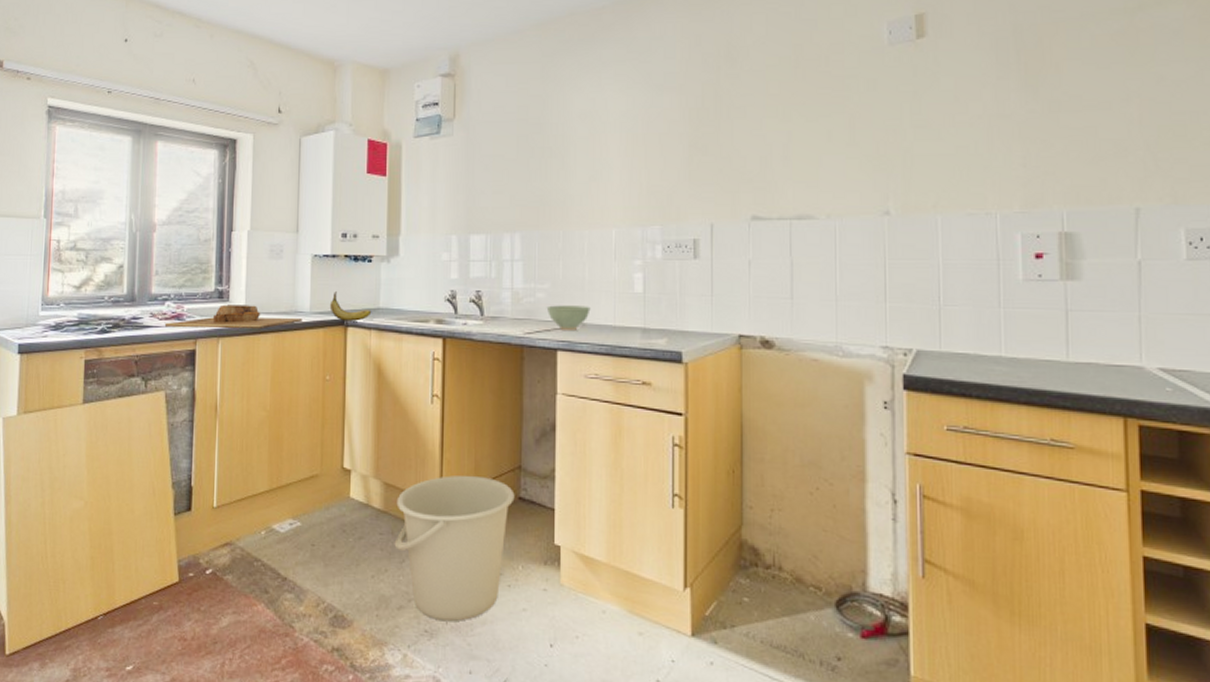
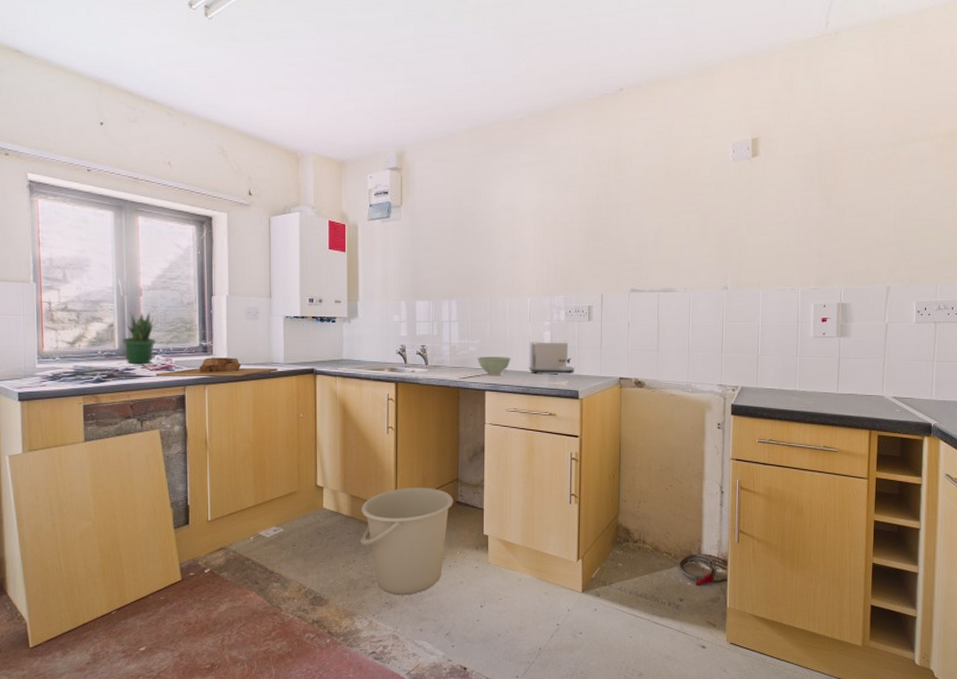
planter: none [132,250,169,312] -> present [123,311,157,364]
fruit: present [329,292,372,323] -> none [301,346,337,371]
toaster: none [614,286,677,331] -> present [529,342,576,375]

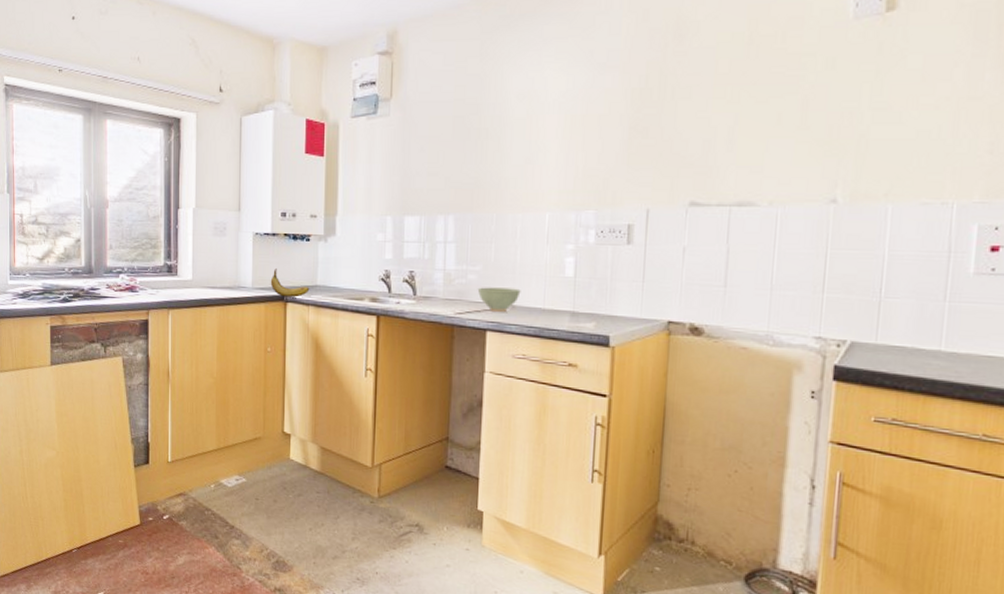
planter: present [123,311,157,364] -> none [89,225,122,284]
cutting board: present [155,357,278,378] -> none [119,278,245,303]
fruit: none [301,346,337,371] -> present [270,269,310,299]
bucket: present [360,487,454,595] -> none [330,443,442,573]
toaster: present [529,342,576,375] -> none [543,270,607,315]

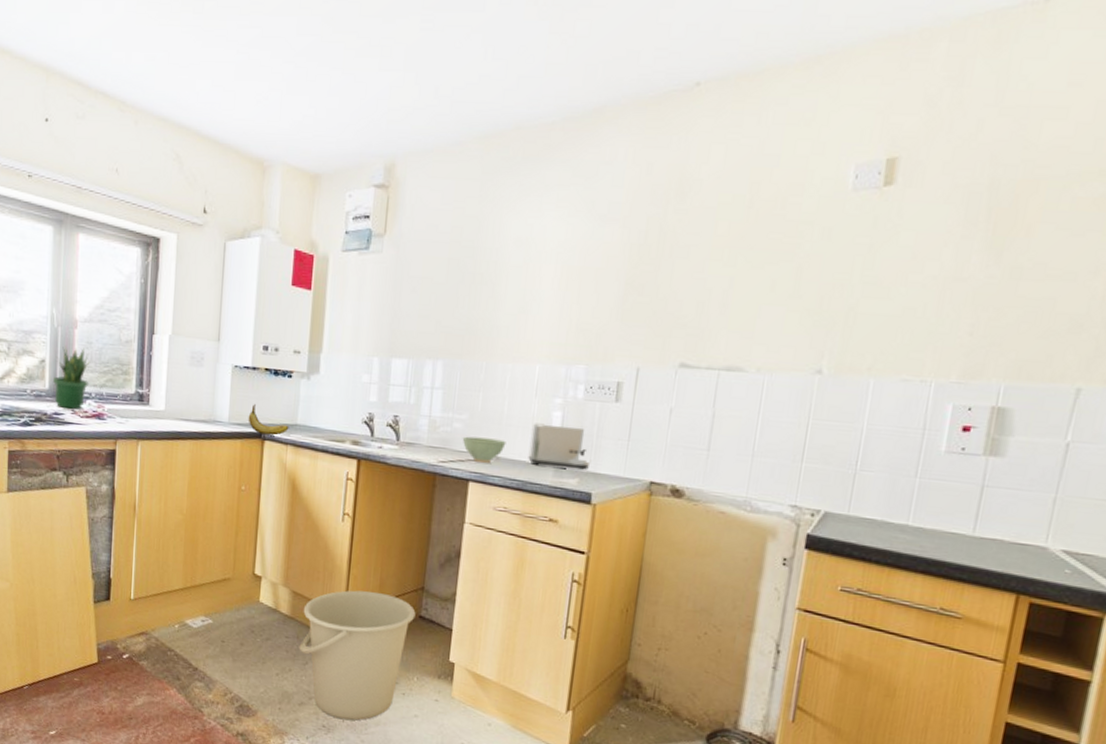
planter: none [89,225,122,284] -> present [53,346,90,409]
bucket: none [330,443,442,573] -> present [299,590,416,721]
toaster: none [543,270,607,315] -> present [528,423,591,471]

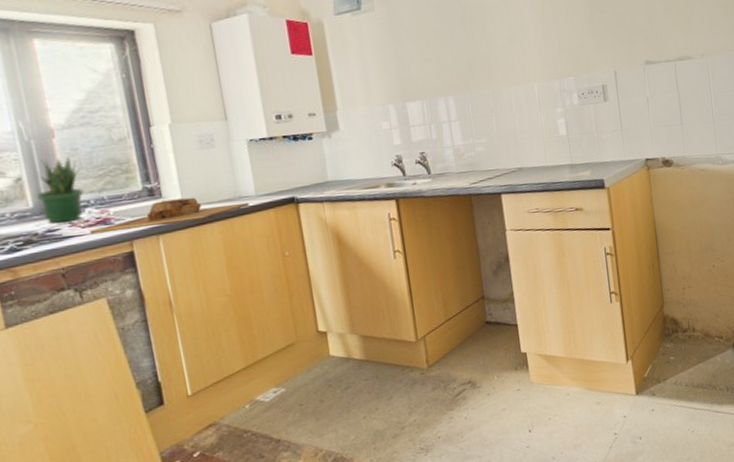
cutting board: none [85,407,221,436] -> present [89,197,250,235]
fruit: present [248,404,289,437] -> none [275,172,321,200]
bucket: present [299,590,416,721] -> none [376,311,483,438]
bowl: present [462,436,506,463] -> none [486,152,525,176]
toaster: present [528,423,591,471] -> none [542,128,597,168]

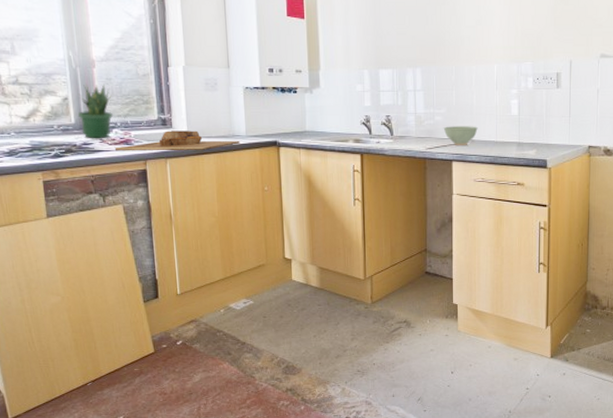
bowl: none [486,152,525,176] -> present [443,126,478,145]

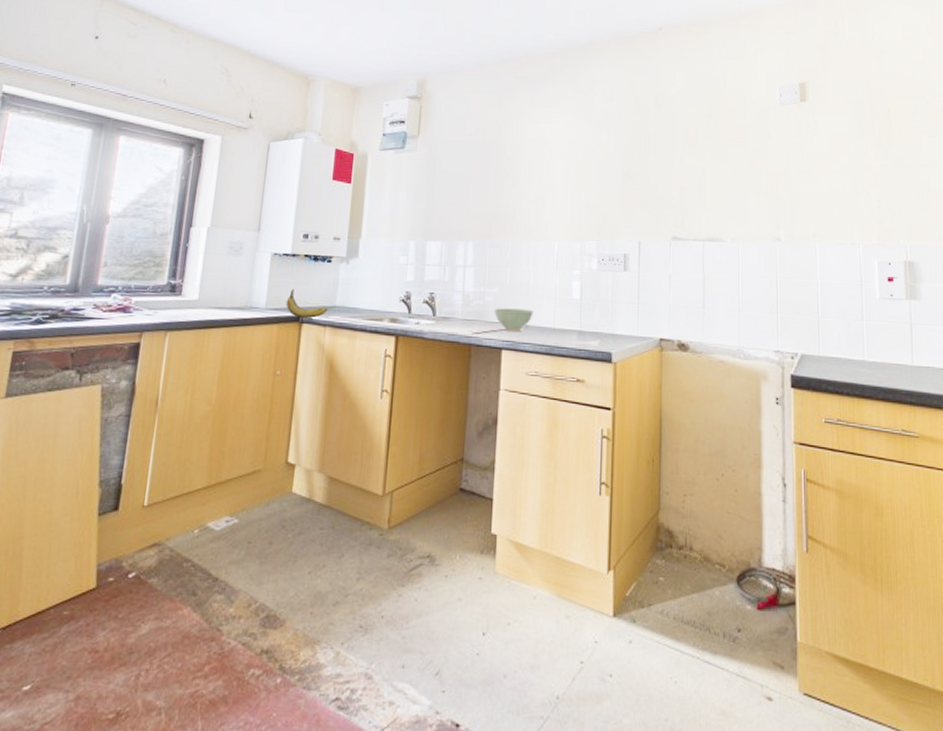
planter: present [78,83,114,138] -> none [75,241,120,304]
cutting board: present [114,130,240,151] -> none [108,298,257,324]
fruit: none [263,118,300,144] -> present [285,289,328,320]

